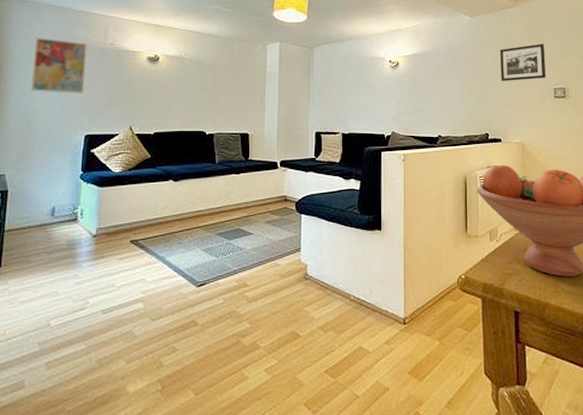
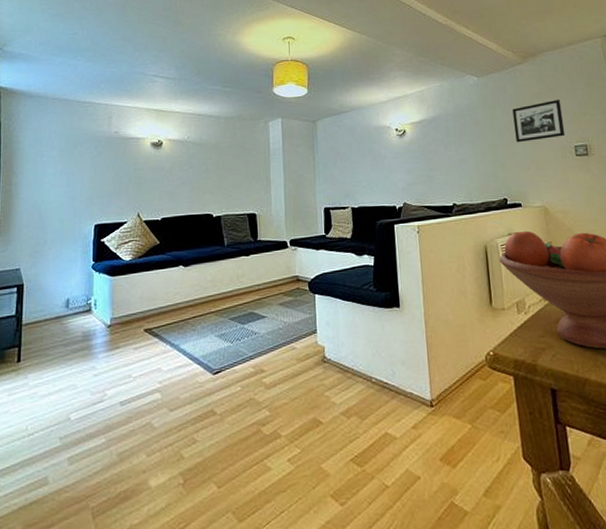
wall art: present [31,37,88,93] -> none [41,130,93,185]

